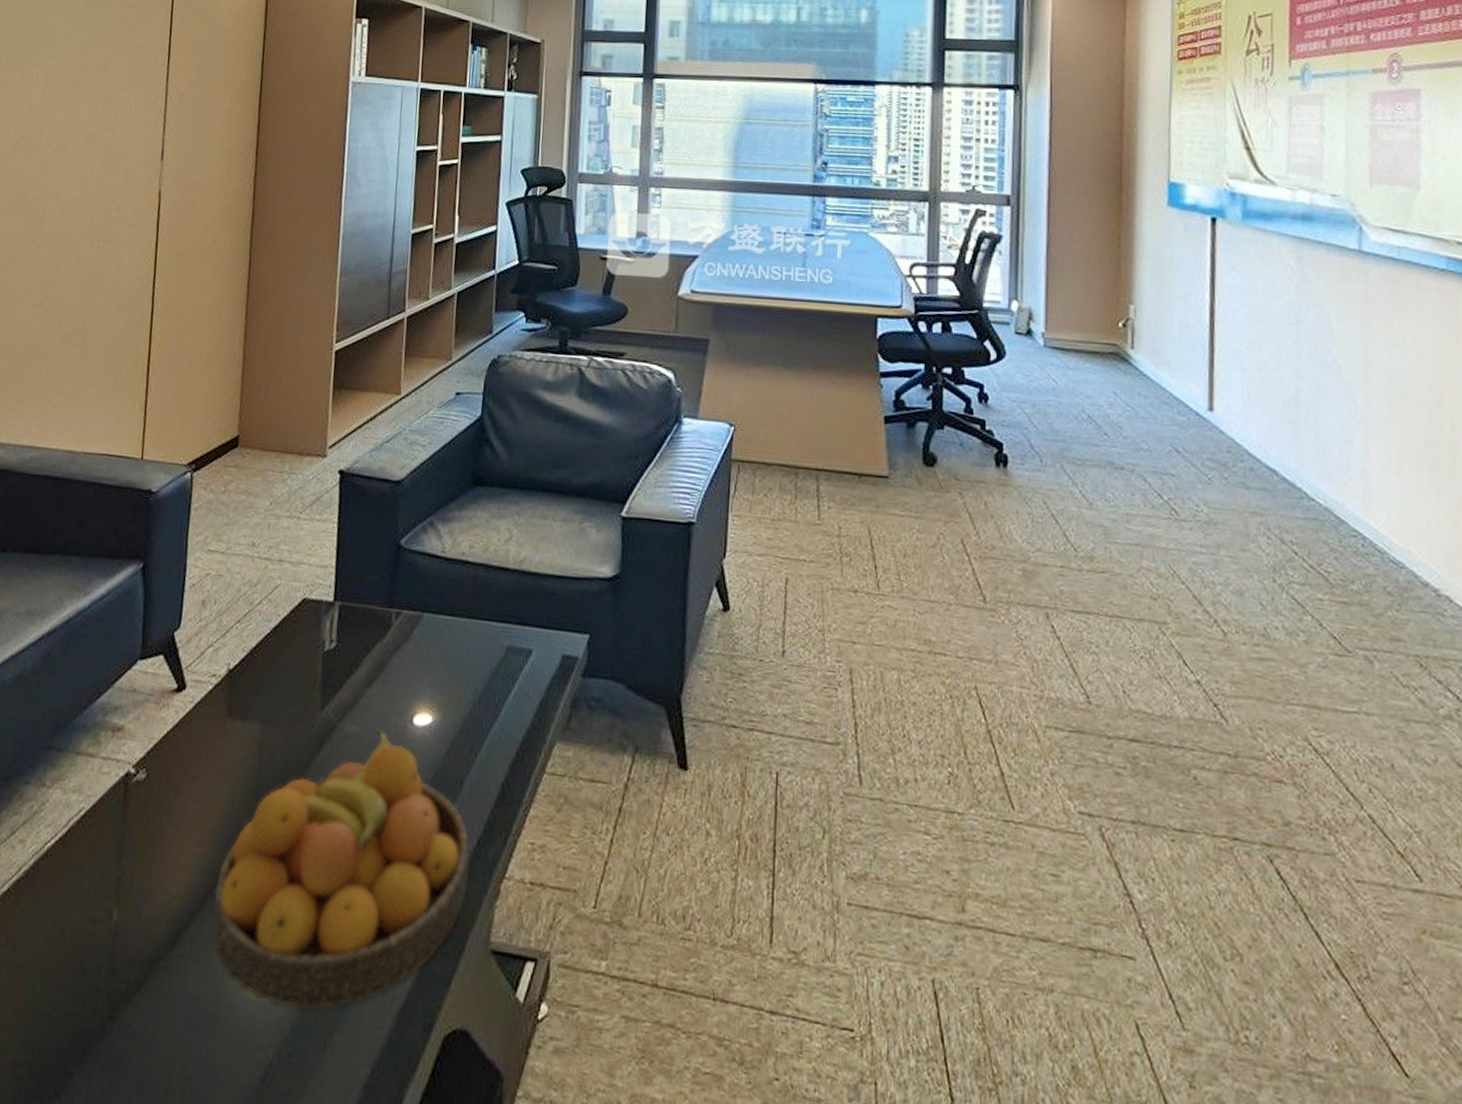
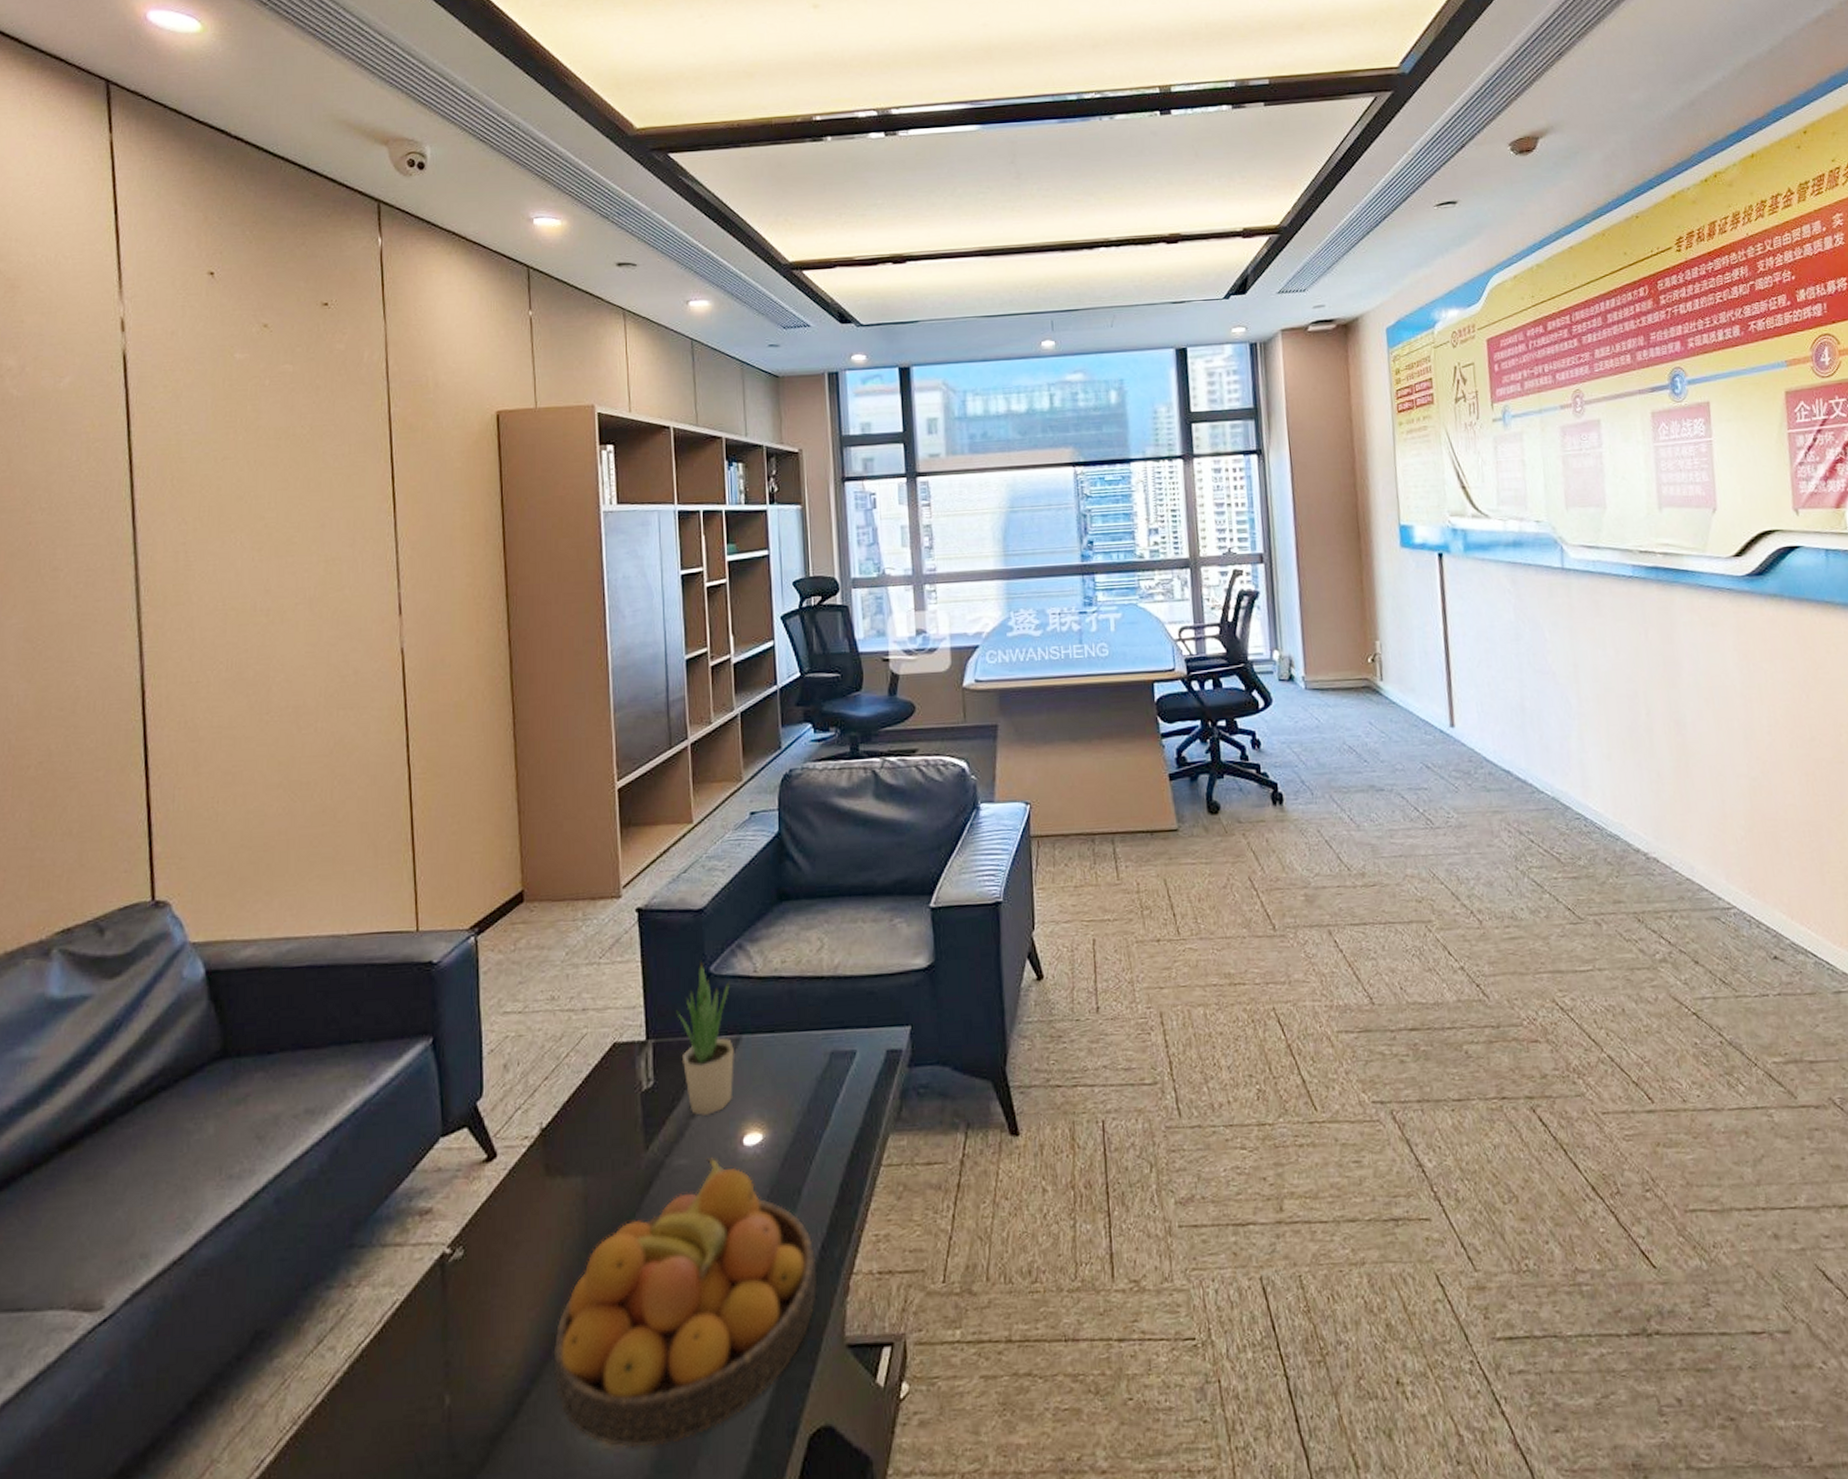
potted plant: none [364,532,418,687] -> present [676,961,734,1115]

